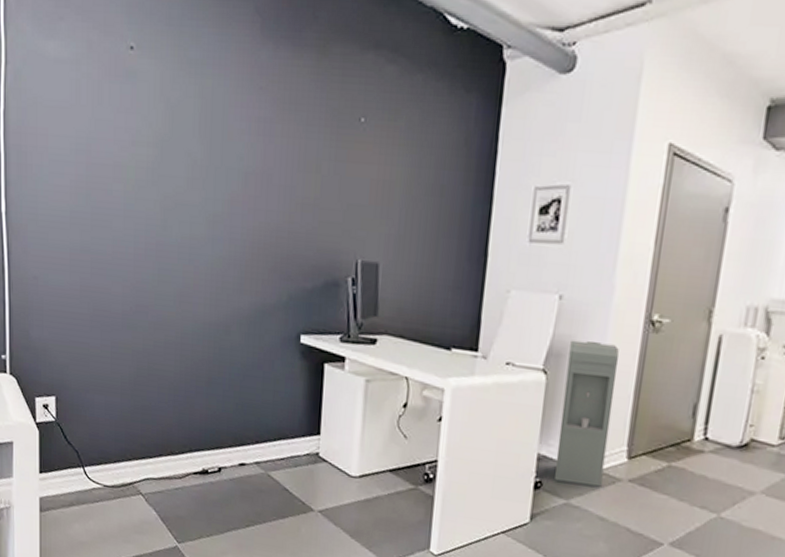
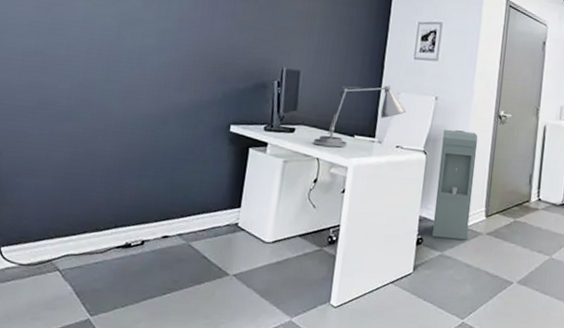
desk lamp: none [399,280,519,364] -> present [313,85,407,148]

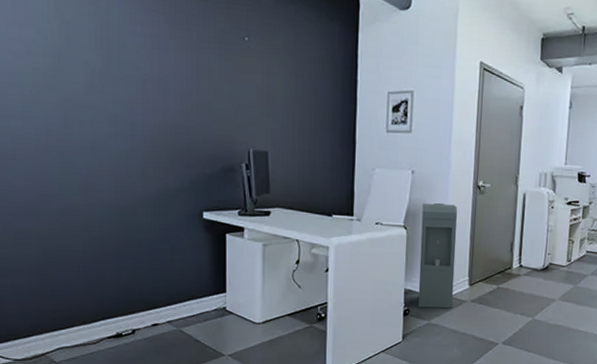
desk lamp: present [313,85,407,148] -> none [290,161,383,228]

